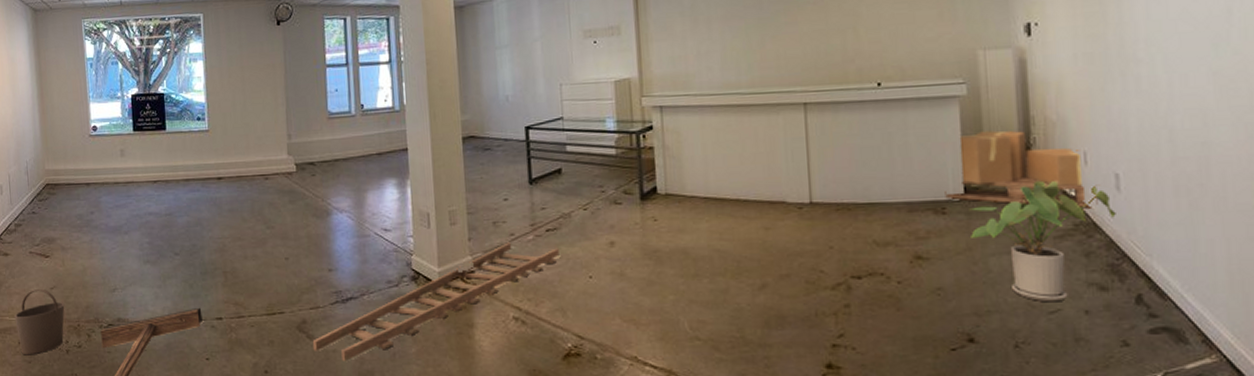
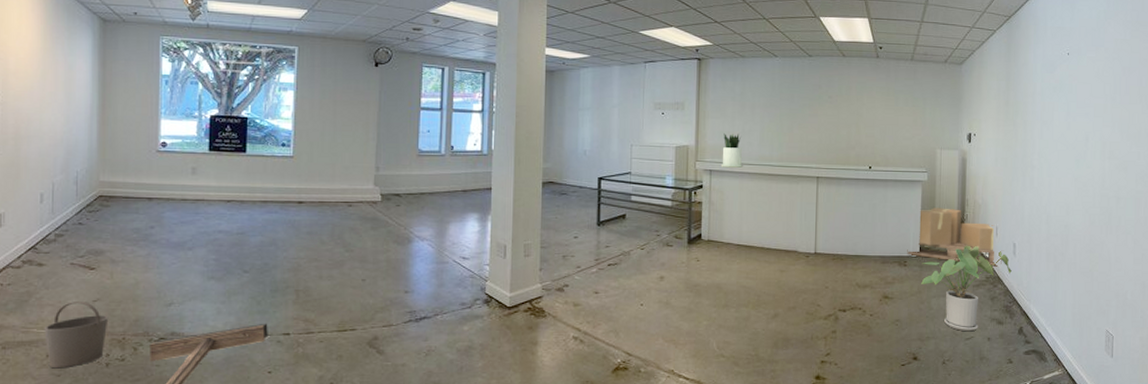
ladder: present [312,242,559,361] -> none [382,273,617,374]
planter: none [673,58,704,103] -> present [720,134,744,169]

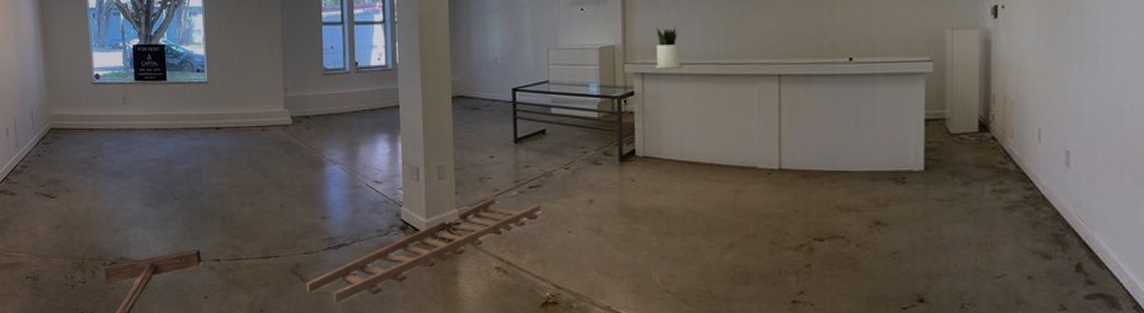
bucket: present [44,300,109,369] -> none [22,227,70,289]
ladder: none [382,273,617,374] -> present [305,197,541,303]
cardboard boxes: present [907,208,1004,267] -> none [906,107,1052,183]
house plant: present [921,245,1012,332] -> none [927,155,1064,268]

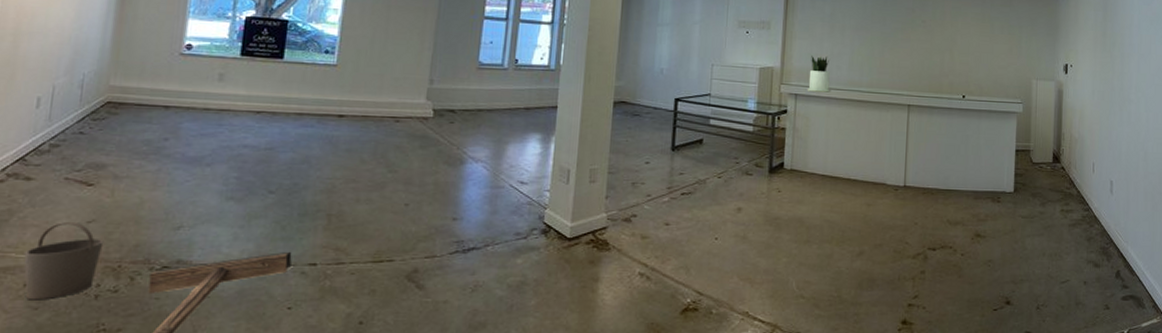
bucket: none [22,227,70,289] -> present [24,221,104,300]
ladder: present [305,197,541,303] -> none [421,202,691,312]

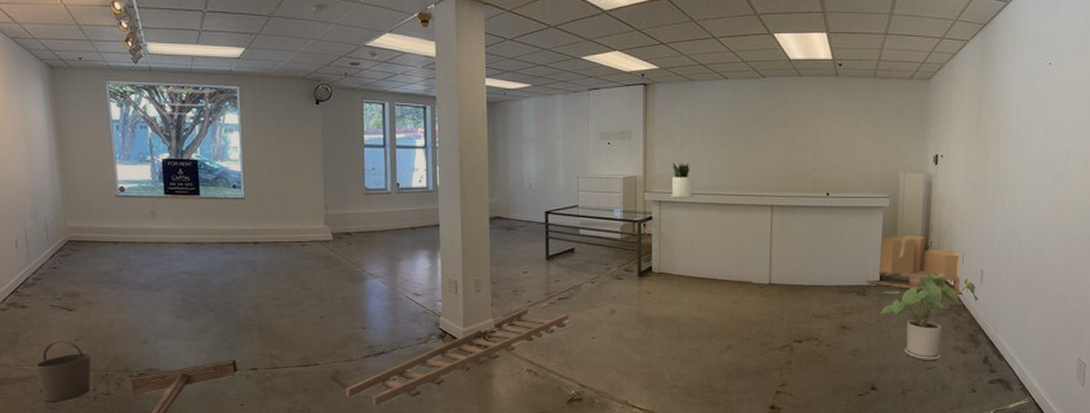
ladder: none [421,202,691,312] -> present [345,308,569,406]
cardboard boxes: none [1001,141,1101,205] -> present [866,234,971,295]
house plant: none [1015,181,1109,275] -> present [881,273,978,361]

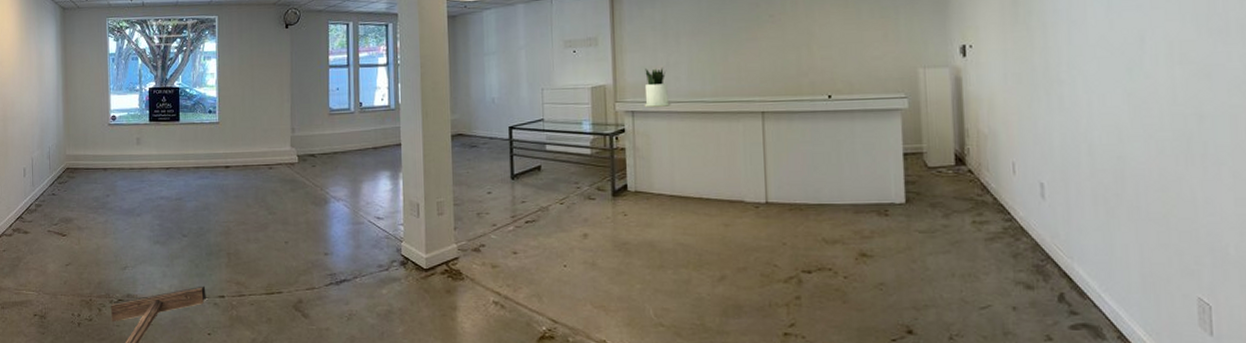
bucket: present [35,340,92,402] -> none [31,264,78,327]
ladder: present [345,308,569,406] -> none [307,232,537,339]
cardboard boxes: present [866,234,971,295] -> none [887,141,1027,214]
house plant: present [881,273,978,361] -> none [910,187,1041,299]

